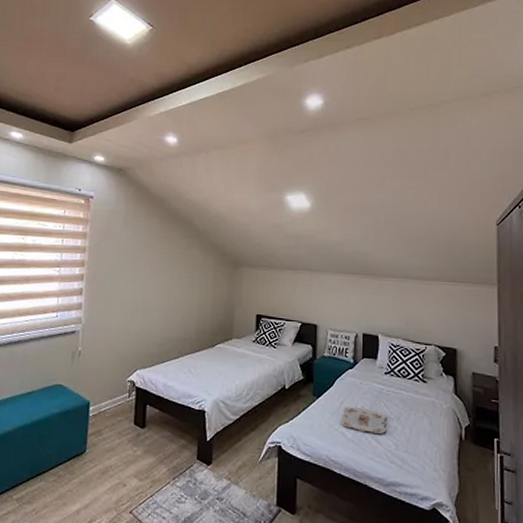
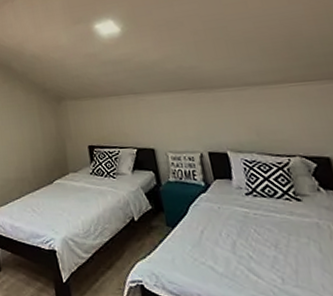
serving tray: present [340,406,387,434] -> none [205,235,264,265]

